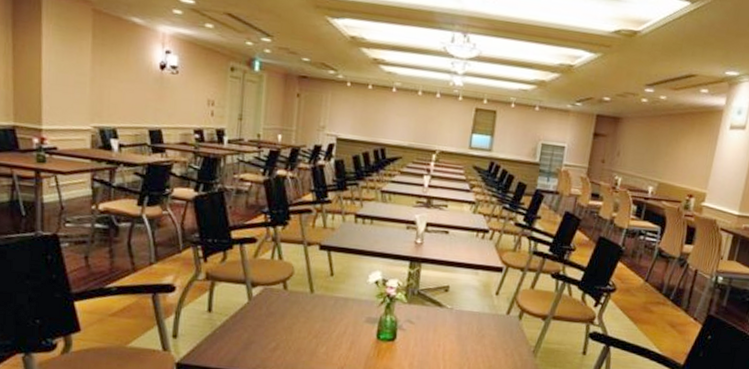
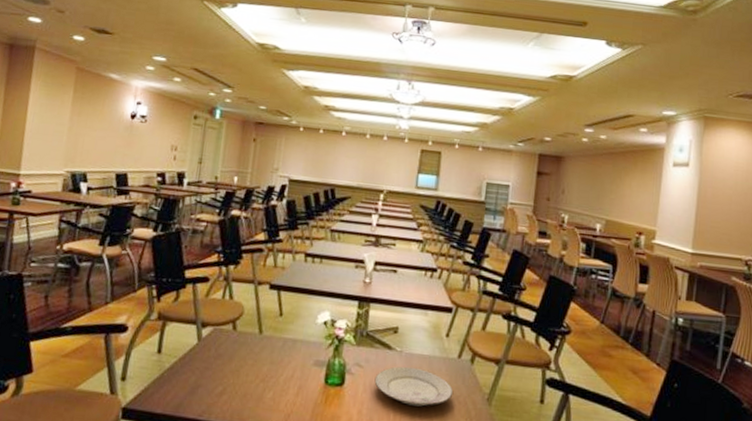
plate: none [425,322,502,359] -> present [374,366,454,407]

